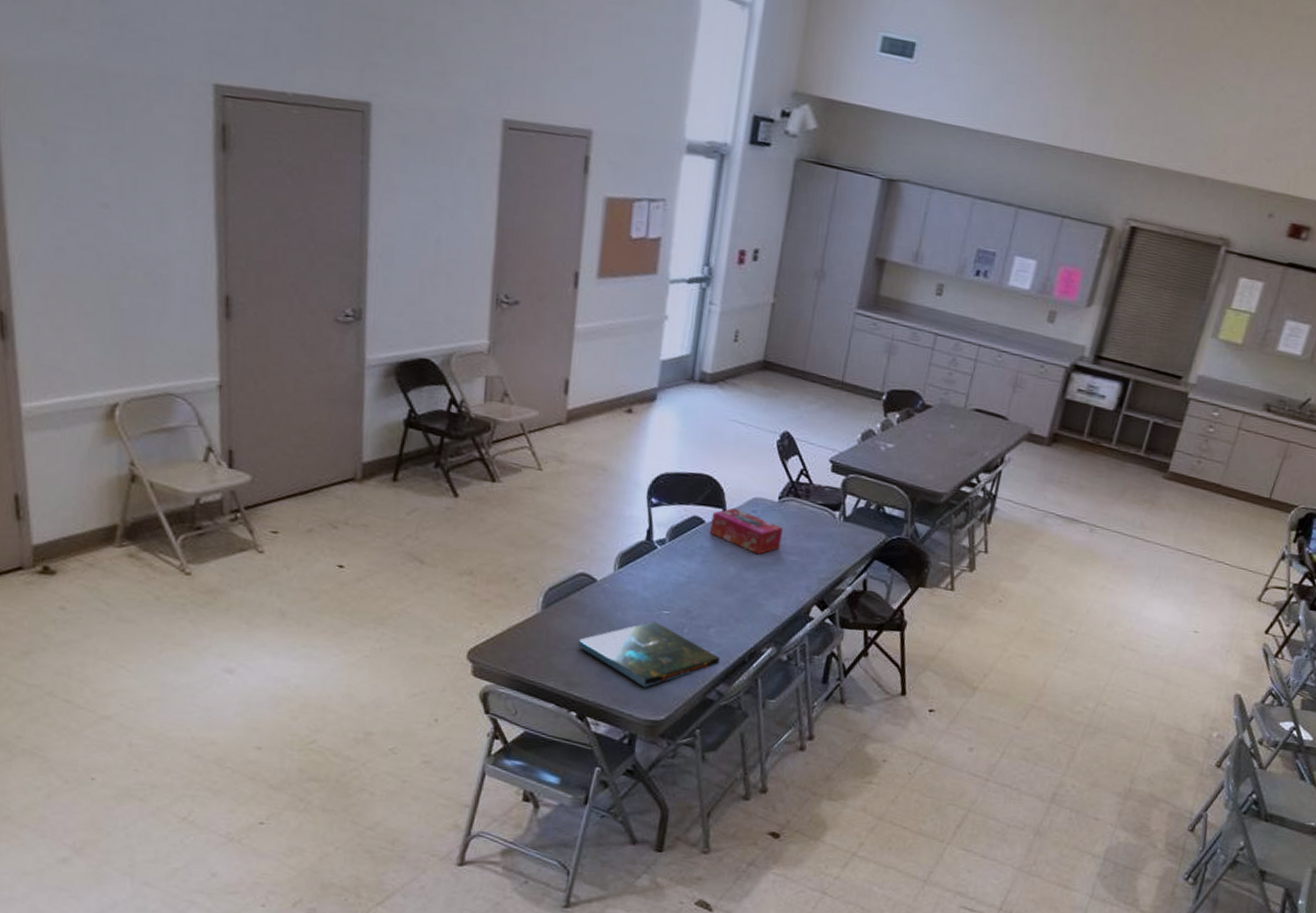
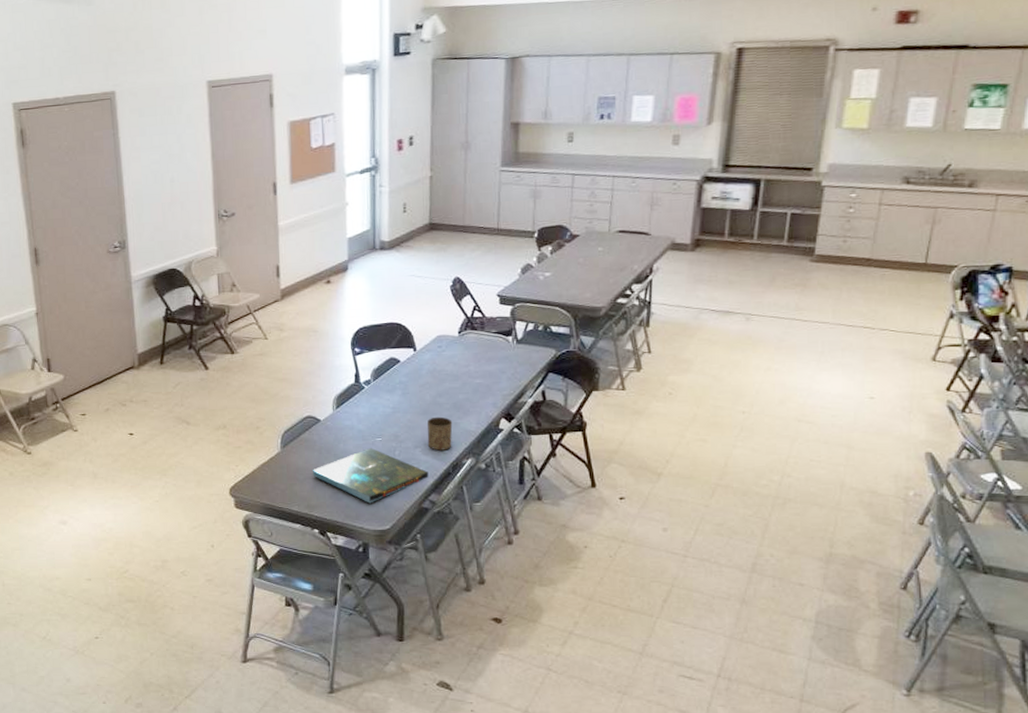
tissue box: present [710,507,784,555] -> none [405,346,467,382]
cup: none [723,593,757,635] -> present [427,416,453,451]

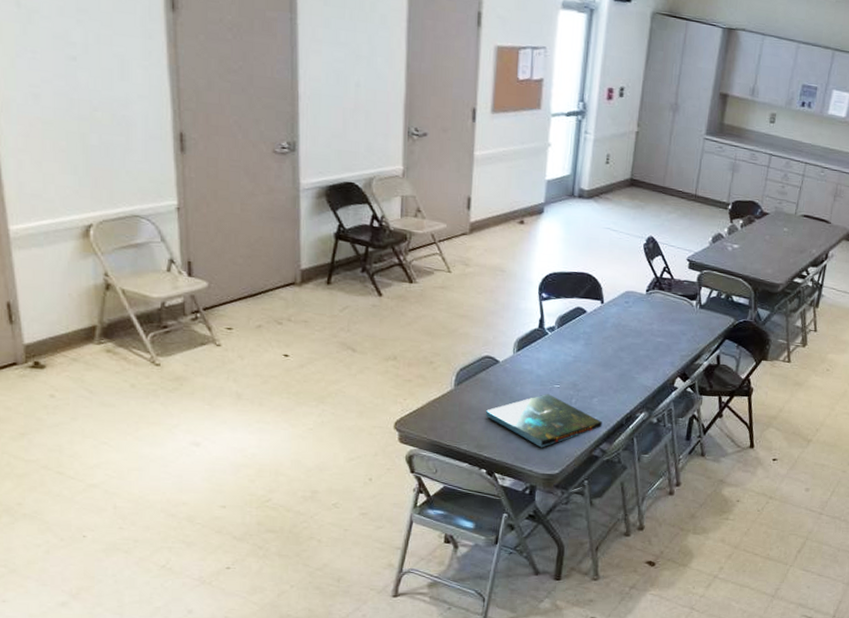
cup: present [427,416,453,451] -> none [604,369,631,403]

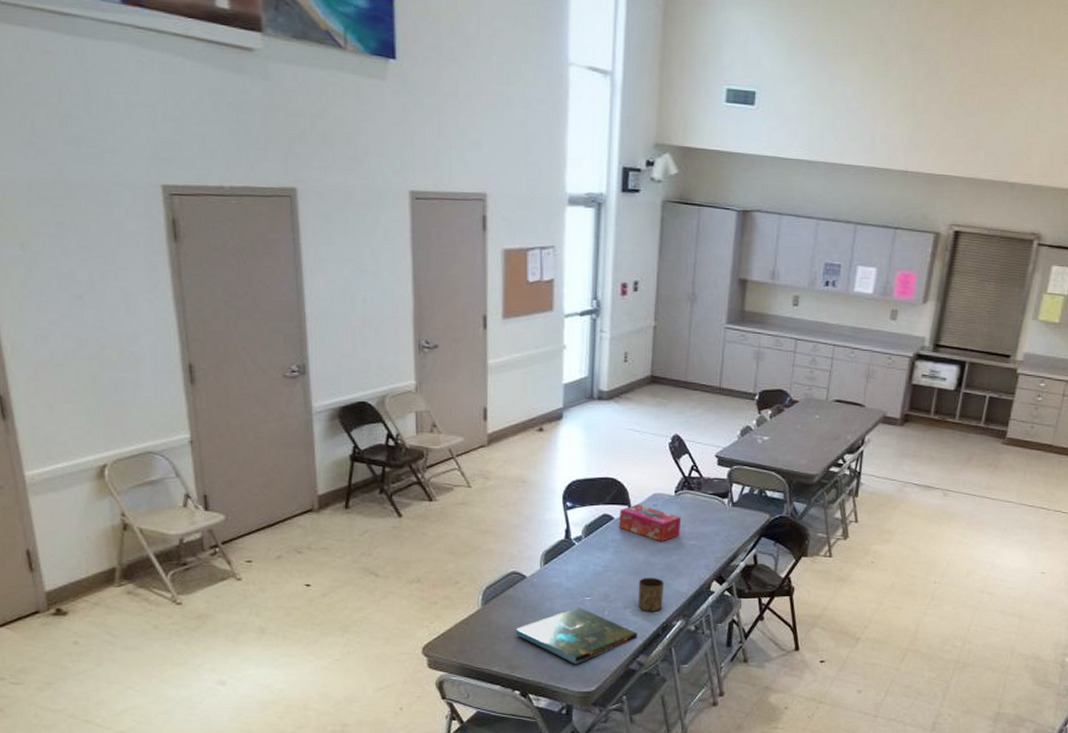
tissue box: none [591,299,651,337] -> present [619,504,682,542]
cup: none [604,369,631,403] -> present [638,577,664,612]

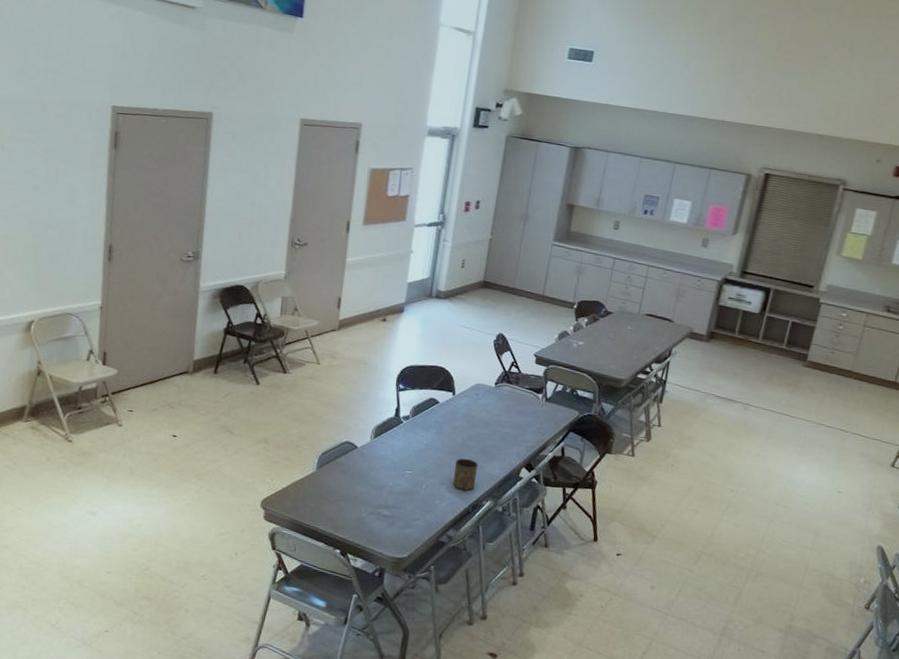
board game: present [516,606,637,665] -> none [343,478,450,531]
tissue box: present [619,504,682,542] -> none [443,391,499,428]

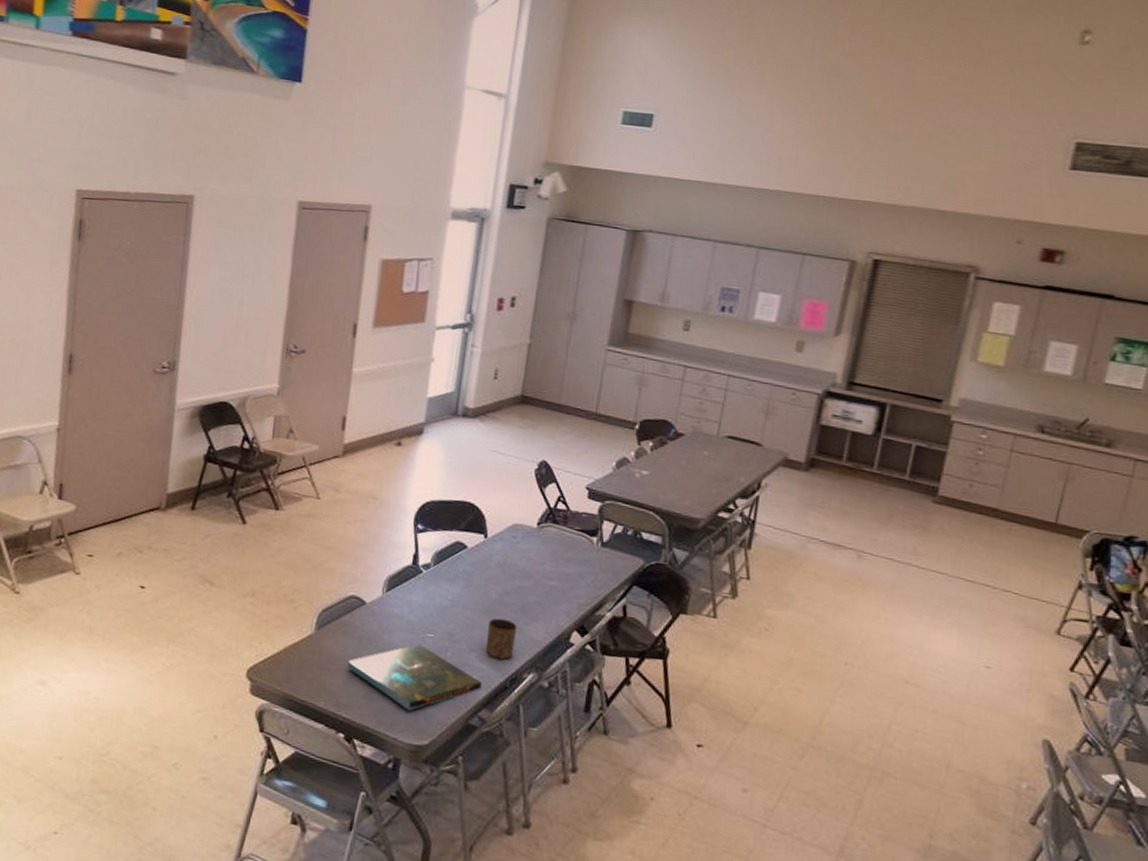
board game: none [343,478,450,531] -> present [348,643,482,711]

